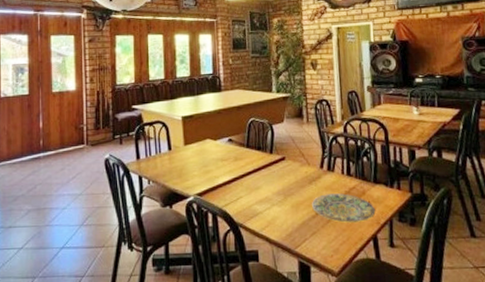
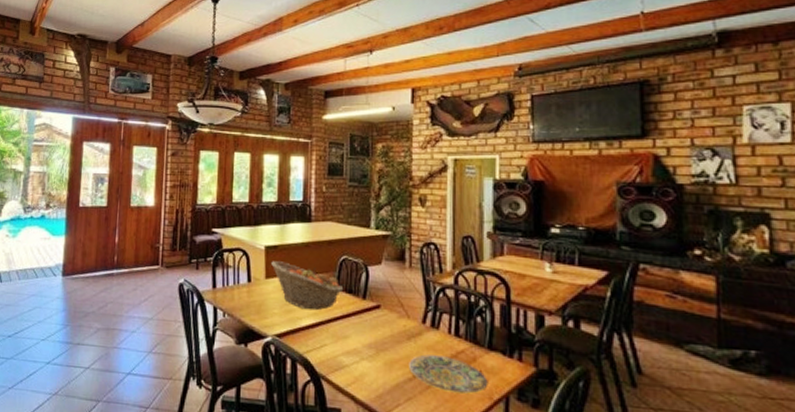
fruit basket: none [188,129,254,169] -> present [271,261,344,311]

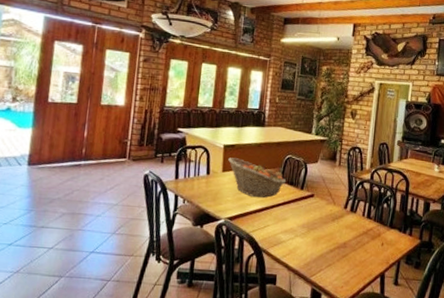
plate: present [408,354,488,394] -> none [331,232,387,260]

